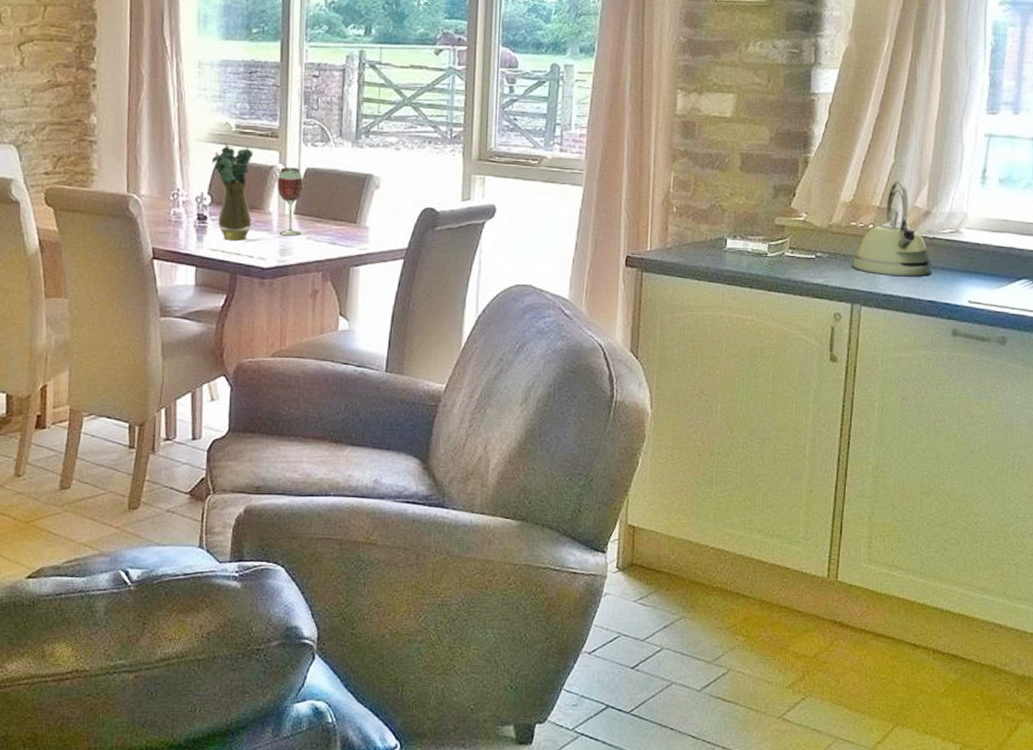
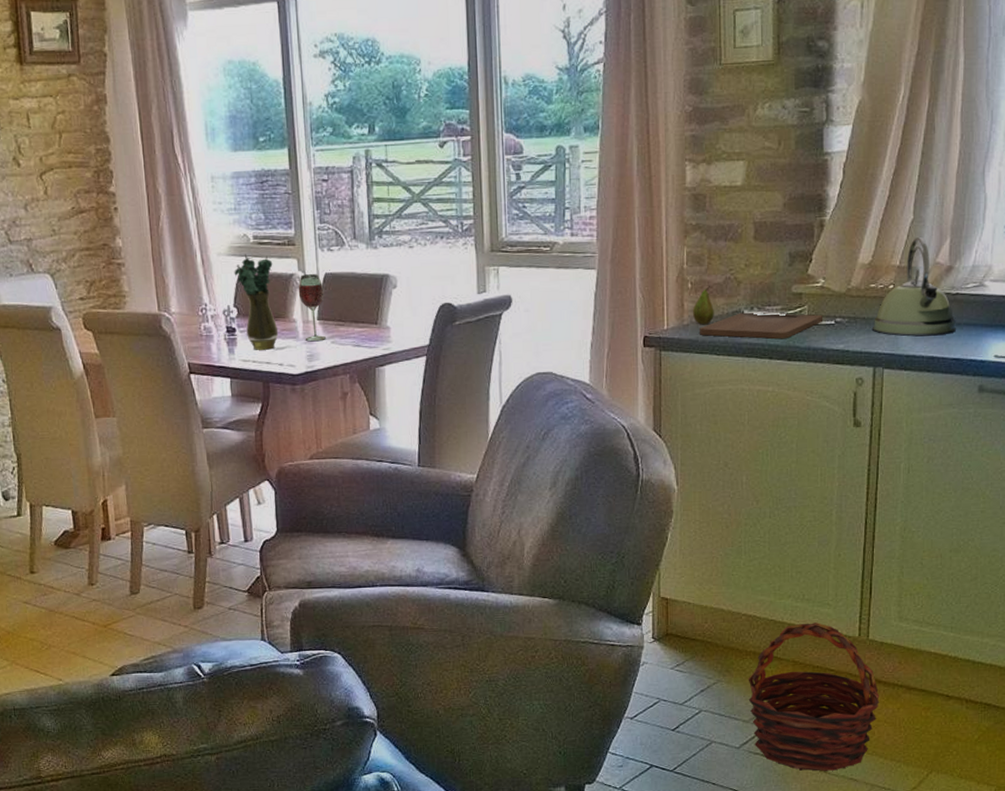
fruit: none [676,210,698,250] -> present [692,285,714,325]
cutting board: none [682,240,805,270] -> present [700,312,824,340]
basket: none [712,560,847,720] -> present [748,622,880,771]

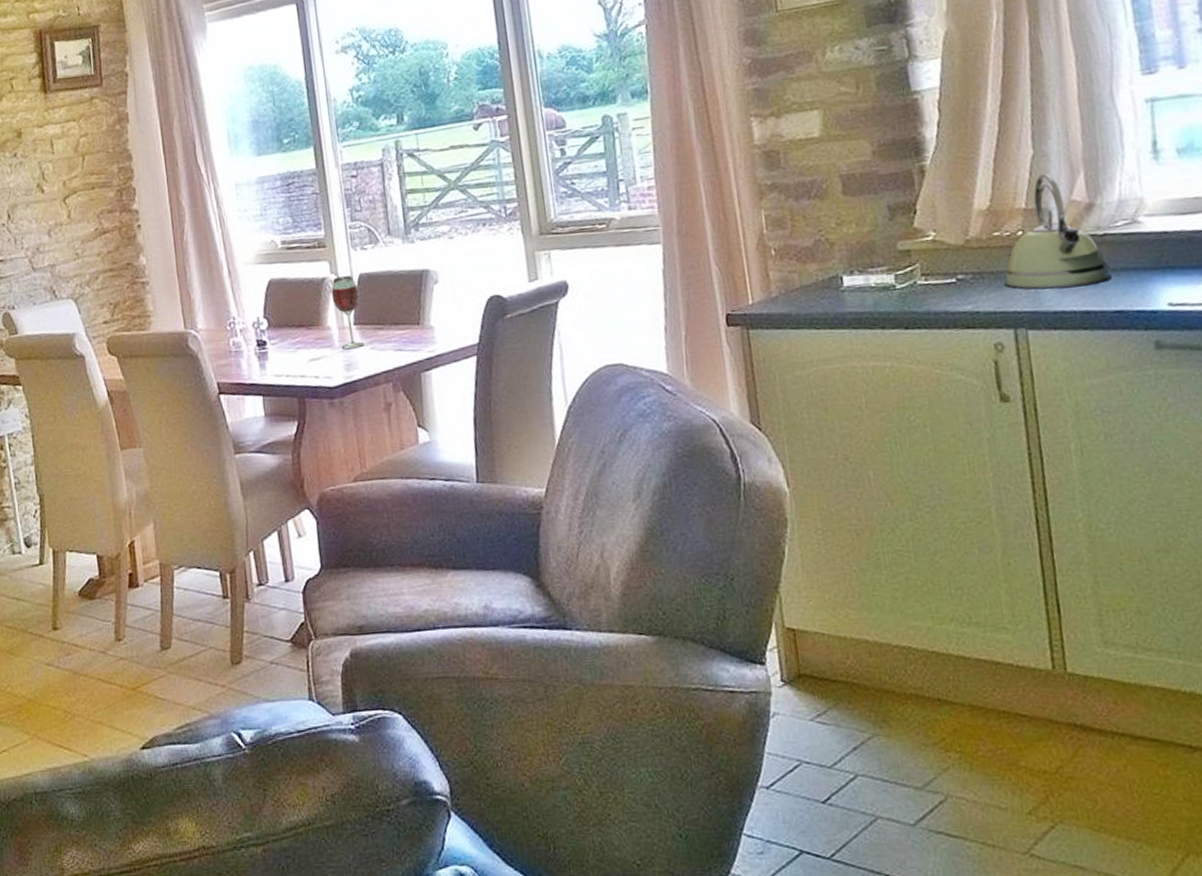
vase: present [234,254,279,350] -> none [262,261,313,363]
fruit: present [692,285,714,325] -> none [779,250,807,296]
cutting board: present [700,312,824,340] -> none [791,272,942,309]
basket: present [748,622,880,771] -> none [913,653,1097,856]

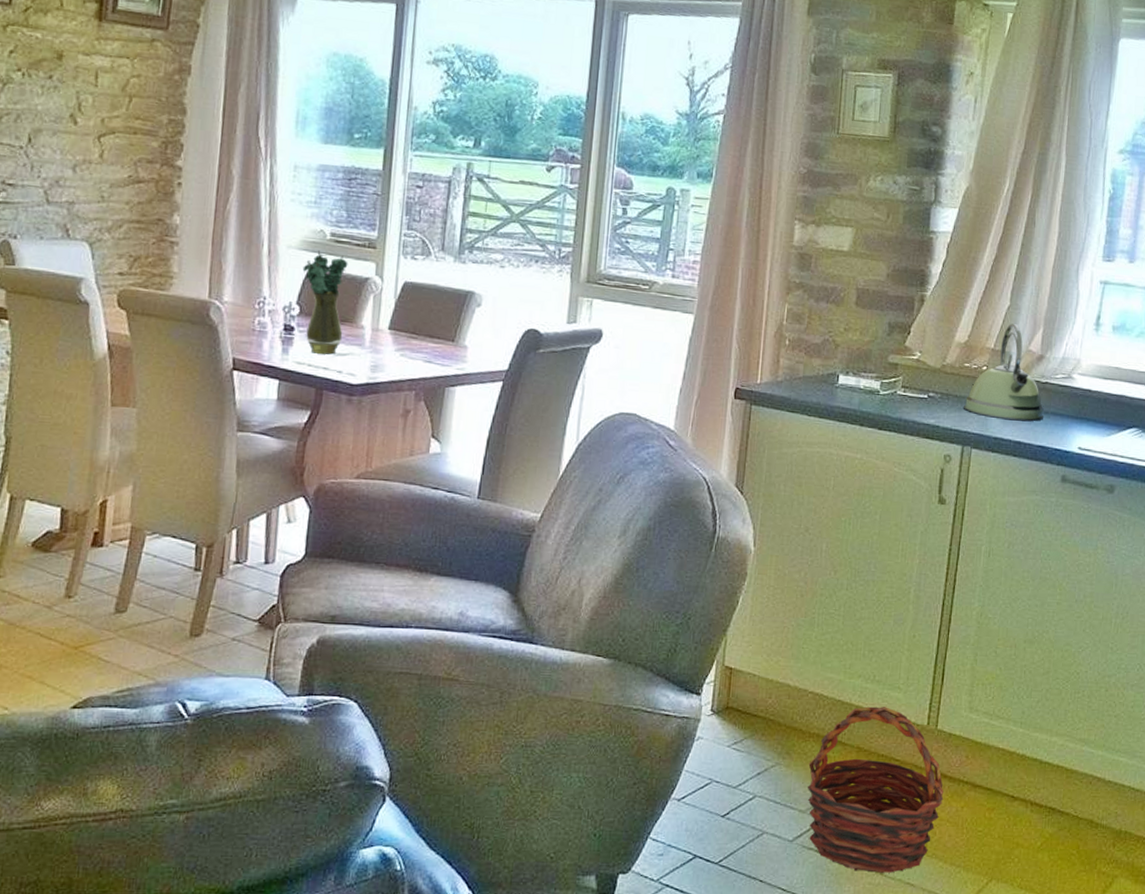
vase: none [262,261,313,363] -> present [302,250,348,355]
wineglass: present [331,275,364,350] -> none [371,280,401,352]
basket: none [913,653,1097,856] -> present [807,706,944,873]

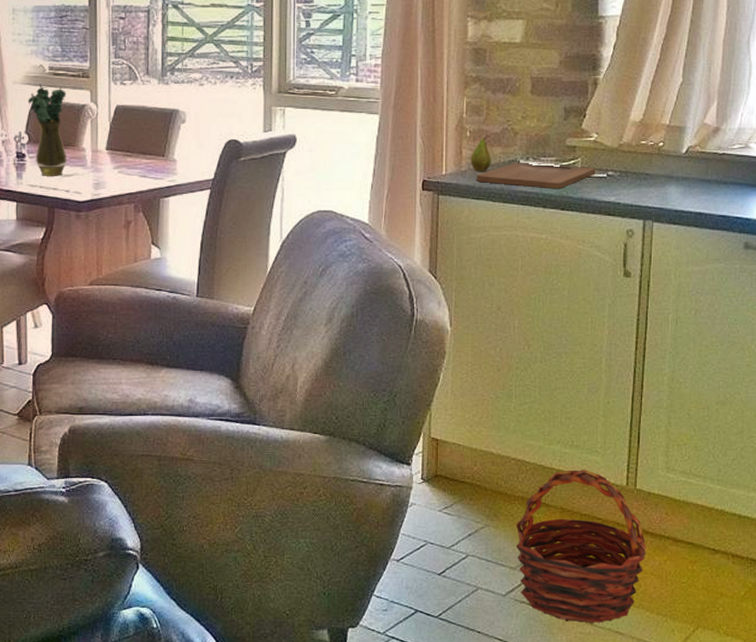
fruit: none [787,344,810,384] -> present [470,134,491,172]
cutting board: none [793,375,917,408] -> present [477,162,596,189]
kettle: present [964,324,1043,421] -> none [643,99,723,193]

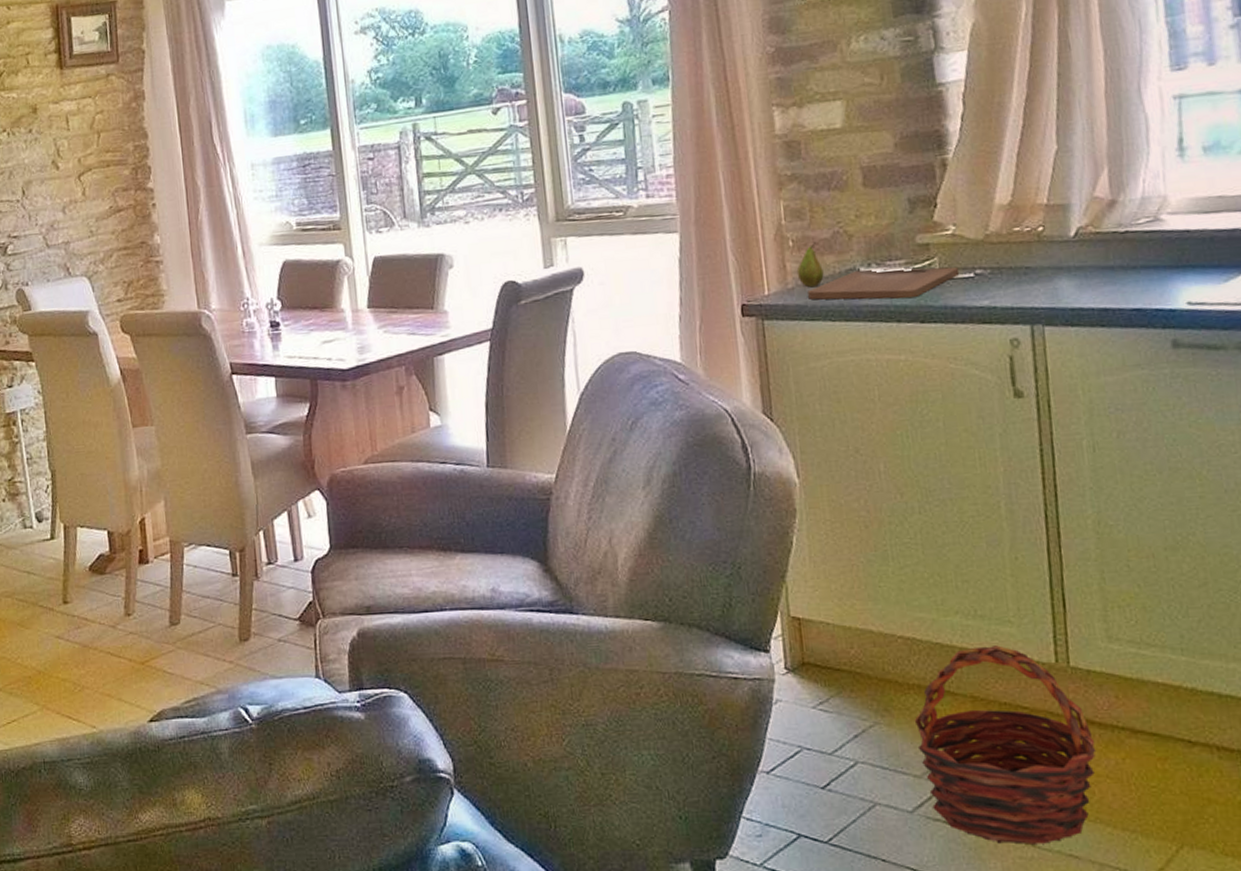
vase: present [28,84,67,176] -> none [276,242,326,345]

